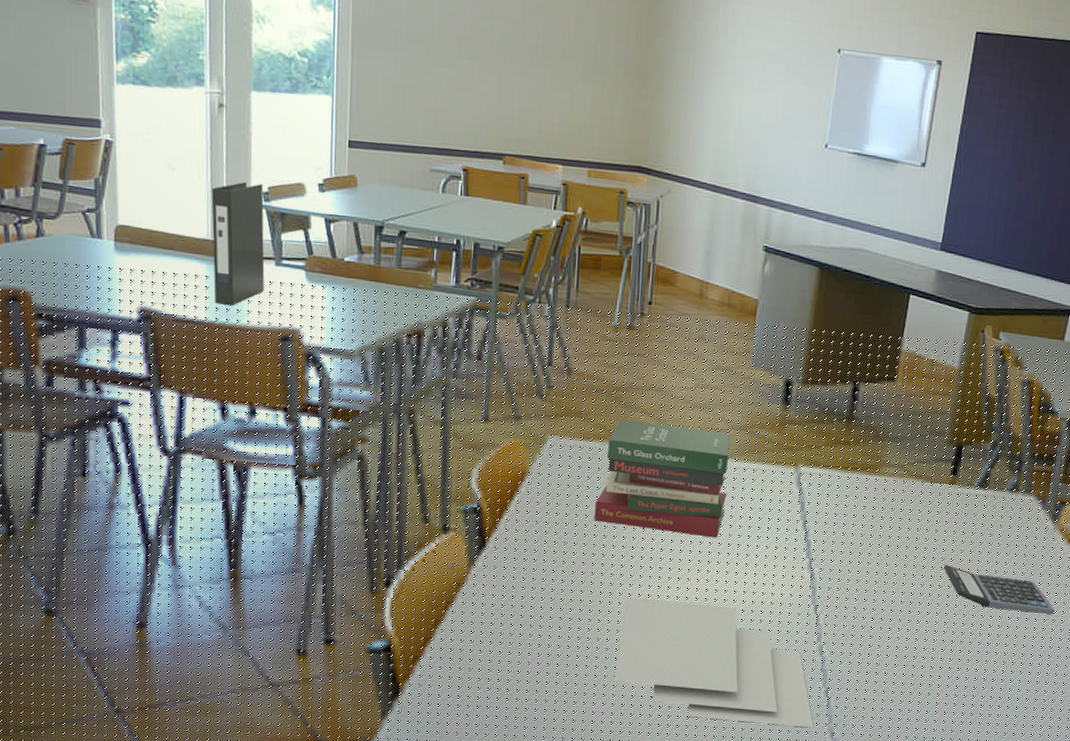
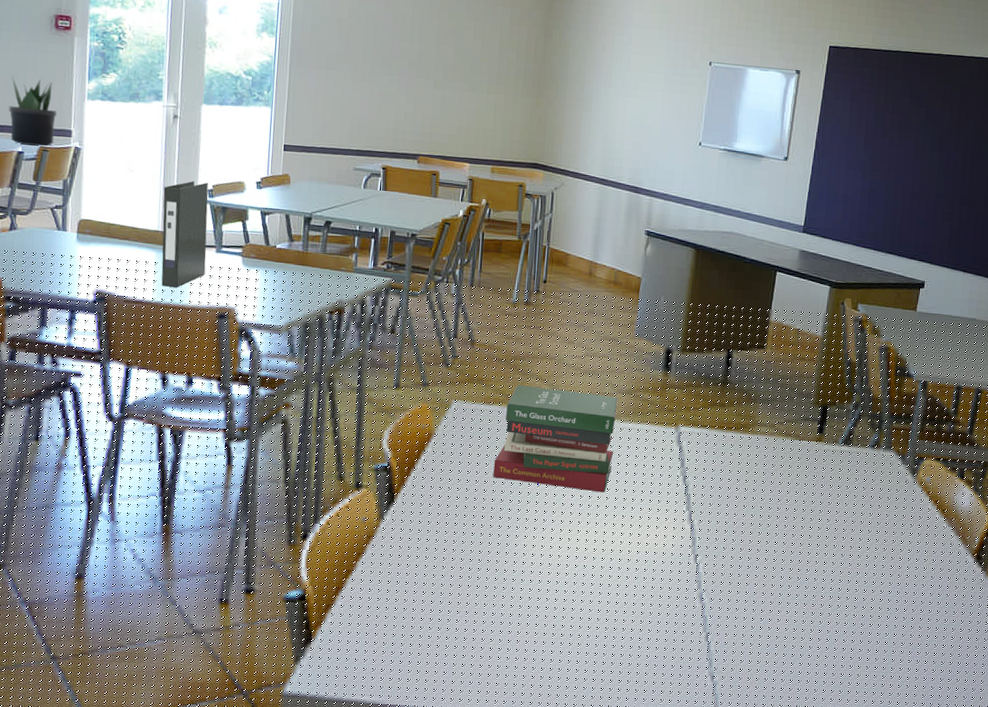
planter: none [25,52,82,139] -> present [9,75,57,147]
papers: present [614,597,814,728] -> none [509,548,695,672]
calculator: present [943,564,1055,614] -> none [813,515,917,562]

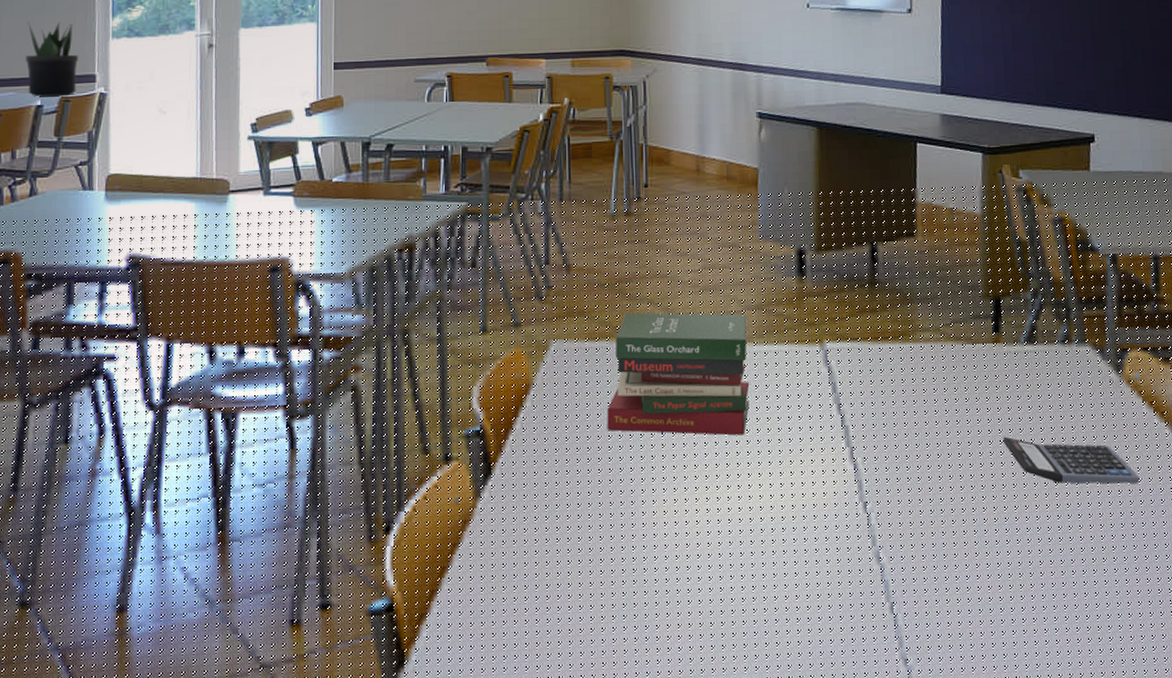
binder: present [161,180,209,287] -> none [201,115,253,242]
calculator: none [813,515,917,562] -> present [1002,436,1140,484]

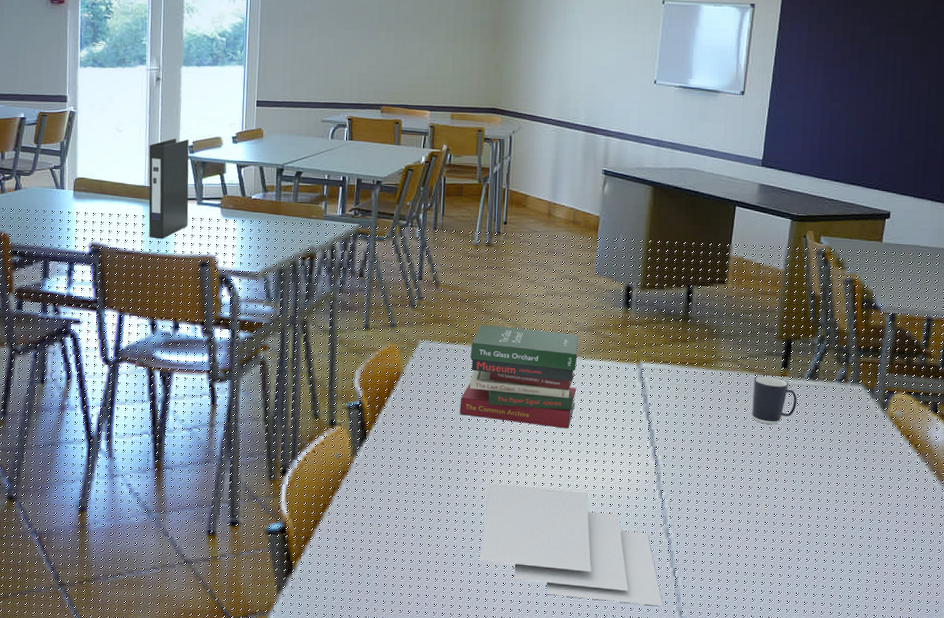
planter: present [25,21,79,97] -> none [12,48,54,112]
binder: none [201,115,253,242] -> present [148,138,189,239]
papers: none [645,515,882,657] -> present [479,483,663,607]
mug: none [961,344,1016,405] -> present [752,375,797,425]
calculator: present [1002,436,1140,484] -> none [779,451,890,498]

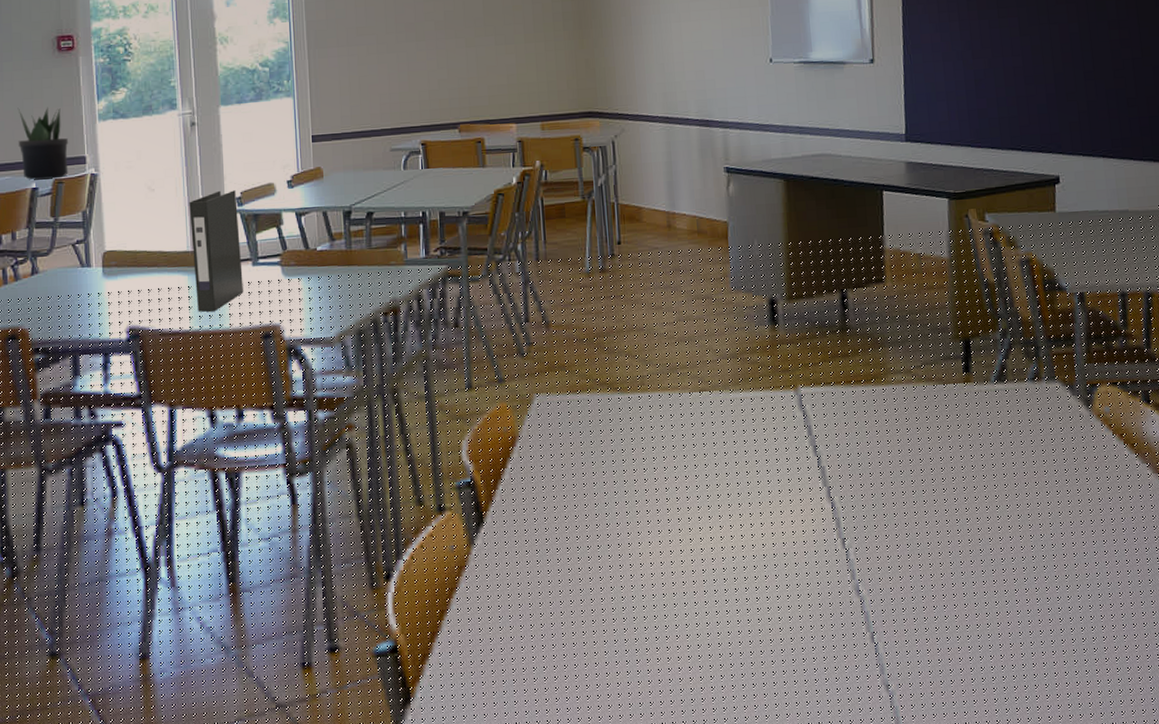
planter: none [12,48,54,112] -> present [17,107,69,180]
books: present [459,324,579,429] -> none [590,363,728,479]
papers: present [479,483,663,607] -> none [636,553,865,687]
mug: present [752,375,797,425] -> none [932,384,987,442]

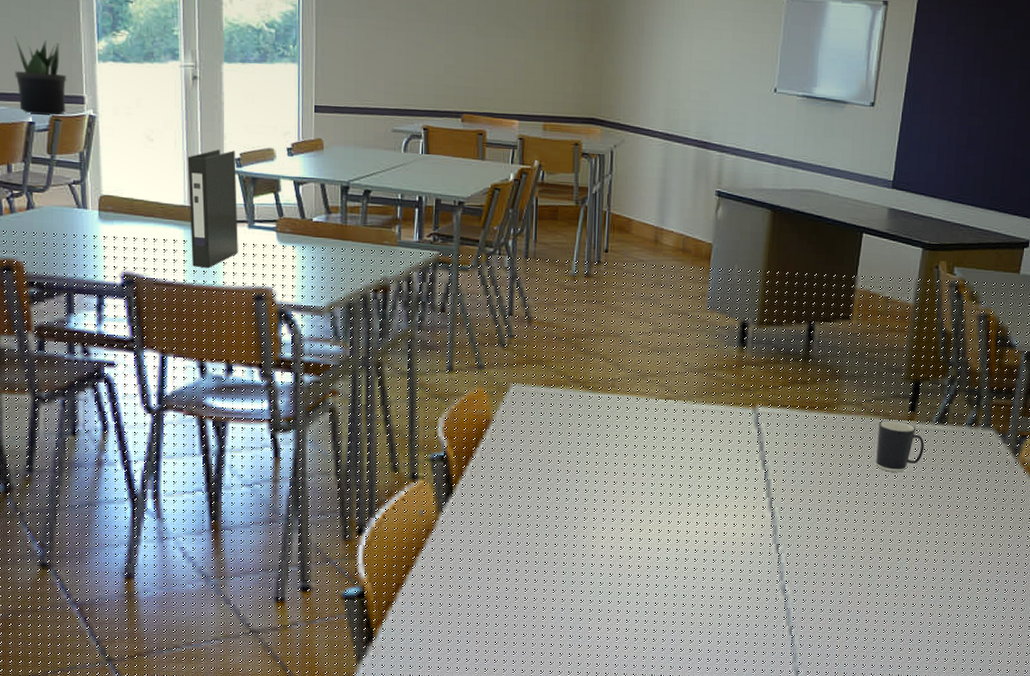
mug: none [932,384,987,442] -> present [876,420,925,472]

